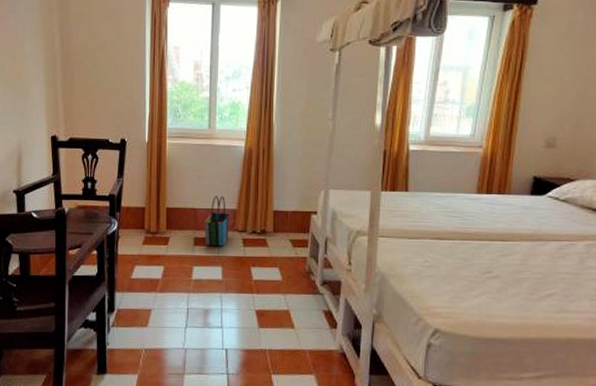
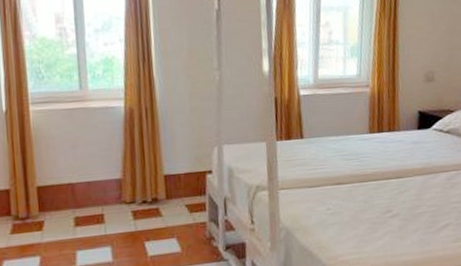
tote bag: present [205,196,230,247] -> none [85,165,116,224]

